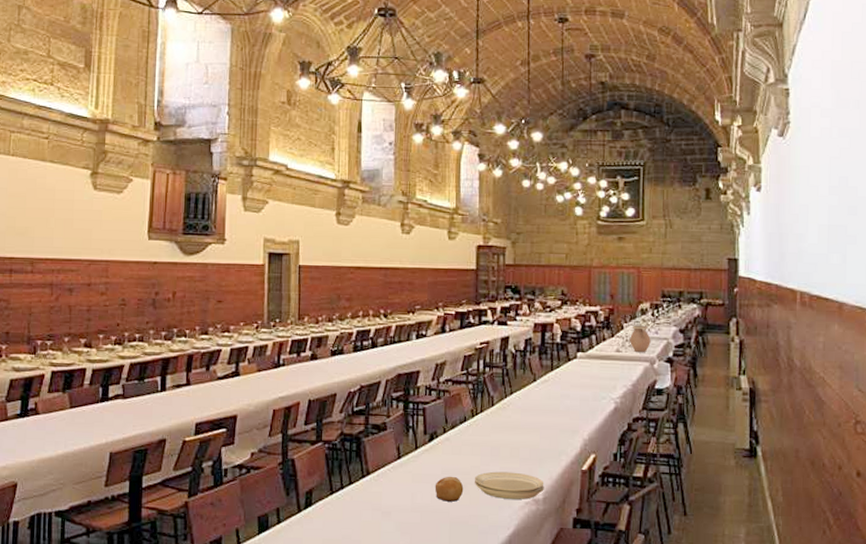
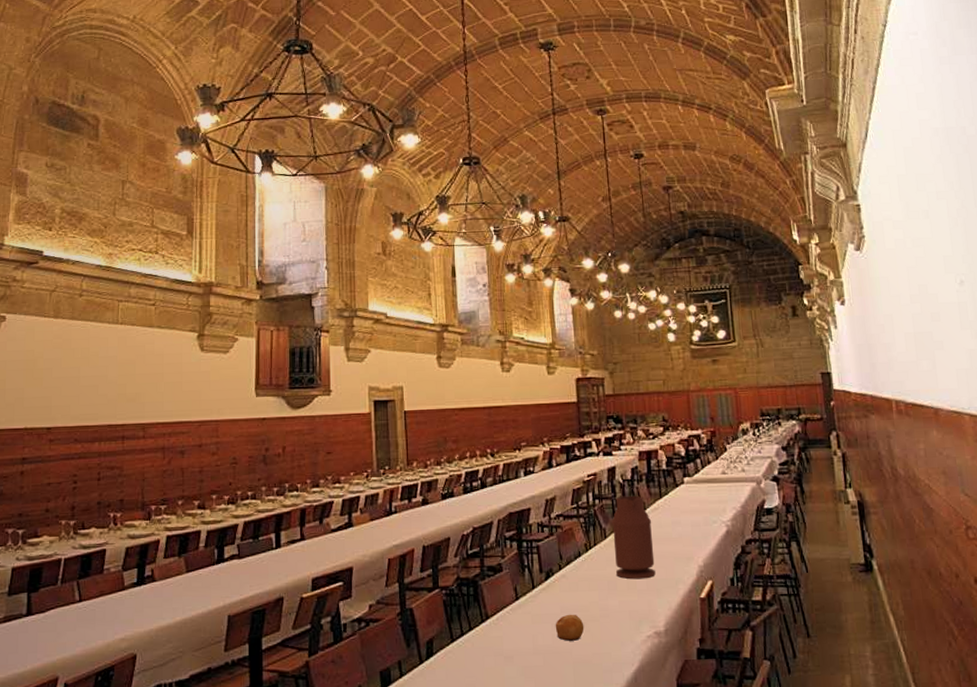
plate: present [475,471,544,500] -> none [594,605,665,635]
water jug: none [499,366,541,448] -> present [612,495,656,580]
pitcher: present [630,325,651,352] -> none [734,445,755,473]

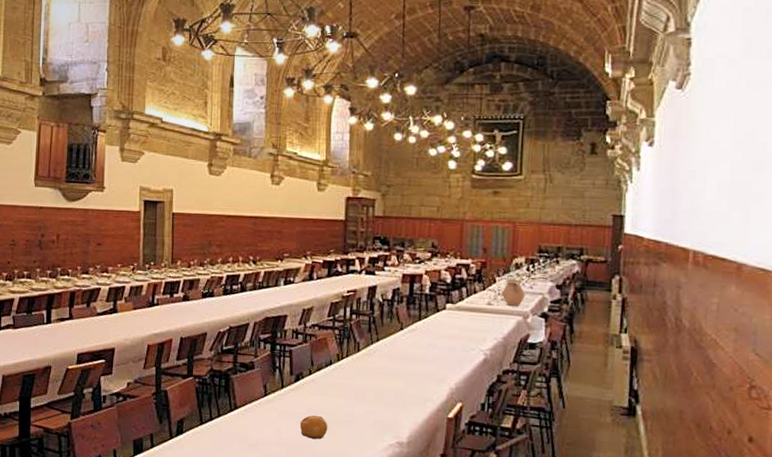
water jug: present [612,495,656,580] -> none [364,314,408,393]
pitcher: none [734,445,755,473] -> present [502,279,525,306]

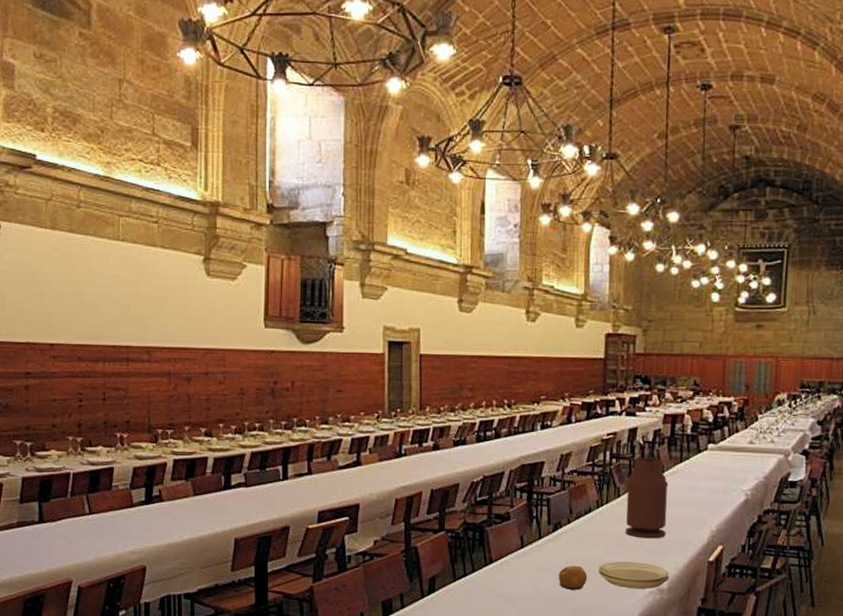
plate: none [339,413,409,442] -> present [599,561,670,589]
water jug: none [364,314,408,393] -> present [625,457,669,539]
pitcher: present [502,279,525,306] -> none [764,416,786,444]

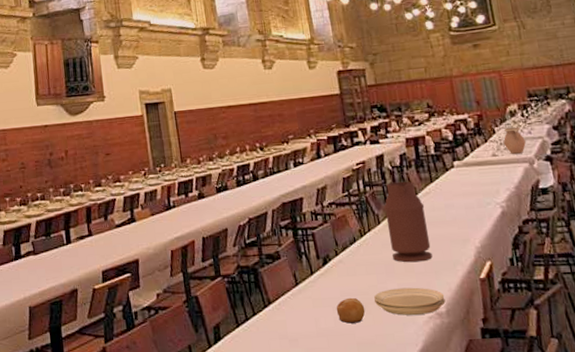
pitcher: none [764,416,786,444] -> present [503,127,526,154]

